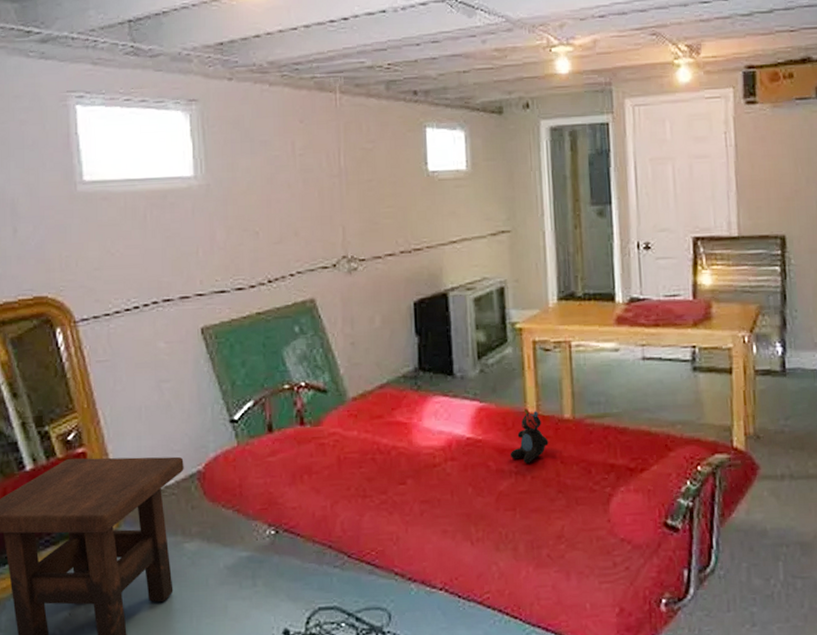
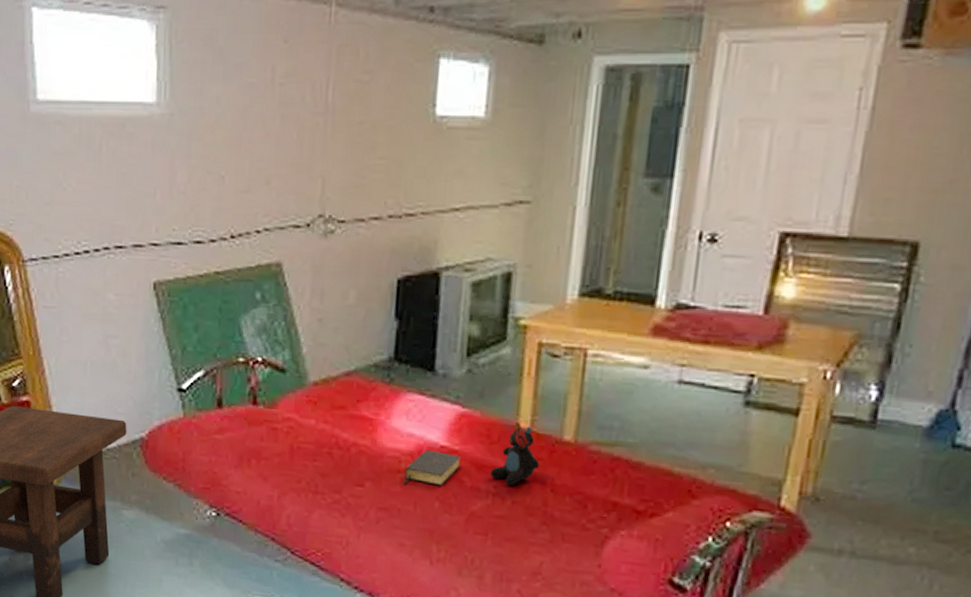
bible: none [439,442,485,477] -> present [404,449,461,486]

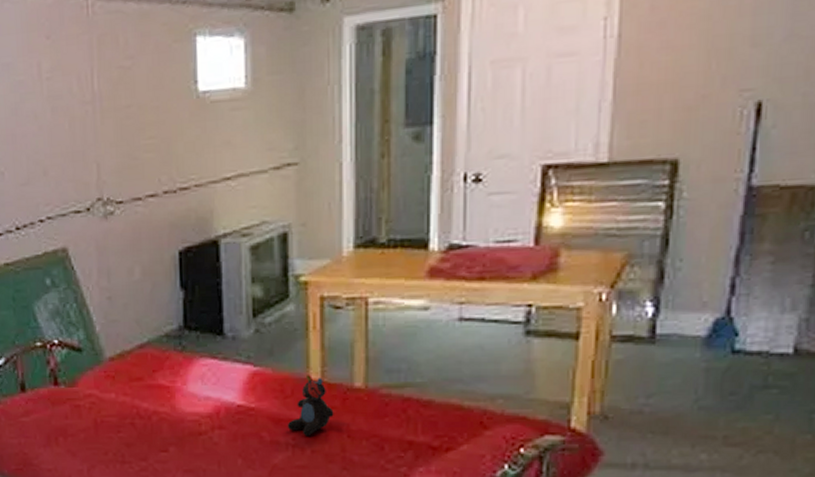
bible: present [404,449,461,486] -> none [206,410,258,446]

